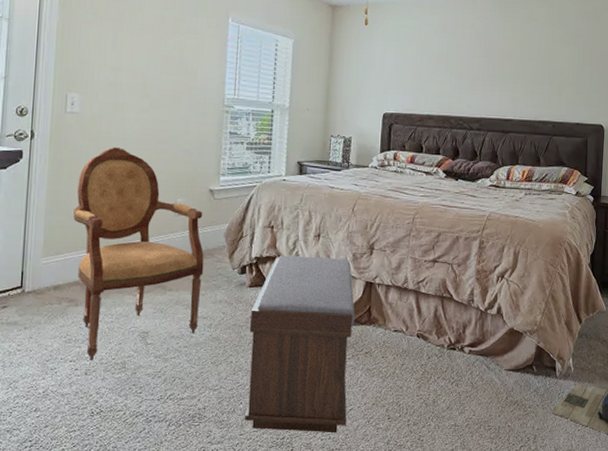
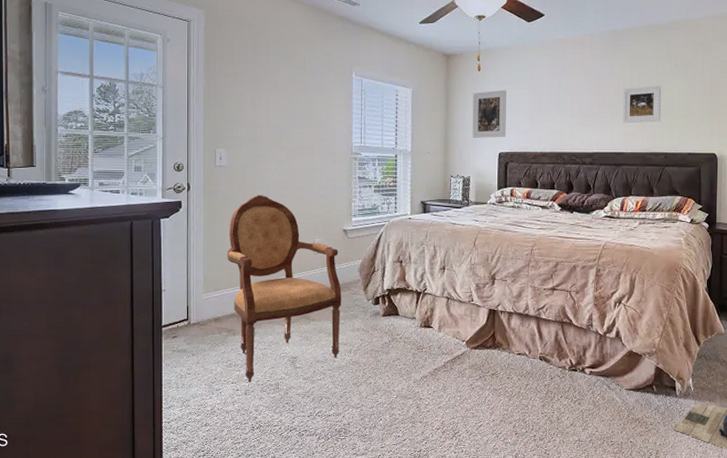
bench: present [244,255,355,434] -> none [384,287,481,447]
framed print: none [356,46,394,97] -> present [472,90,506,138]
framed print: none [512,52,552,90] -> present [623,86,662,124]

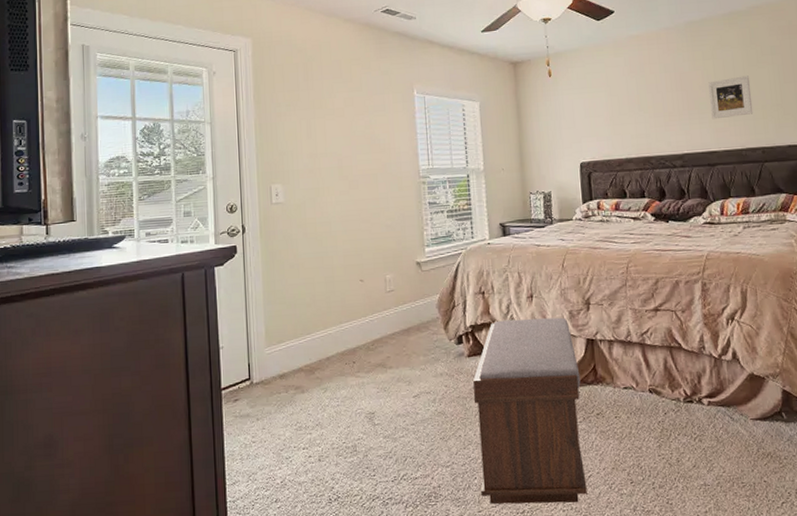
armchair: present [227,195,342,382] -> none [290,231,422,446]
bench: none [384,287,481,447] -> present [473,317,587,505]
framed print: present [472,90,506,138] -> none [545,94,586,149]

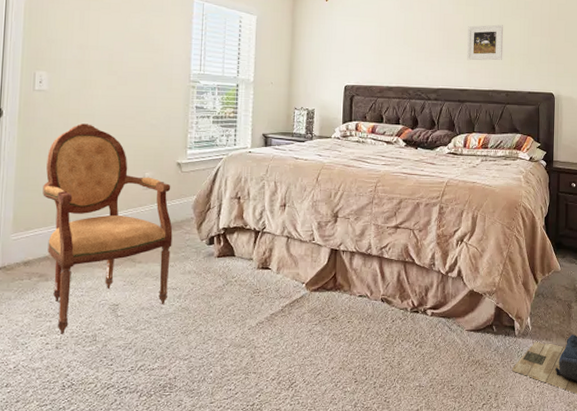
armchair: none [290,231,422,446] -> present [43,123,173,334]
bench: present [473,317,587,505] -> none [214,225,321,398]

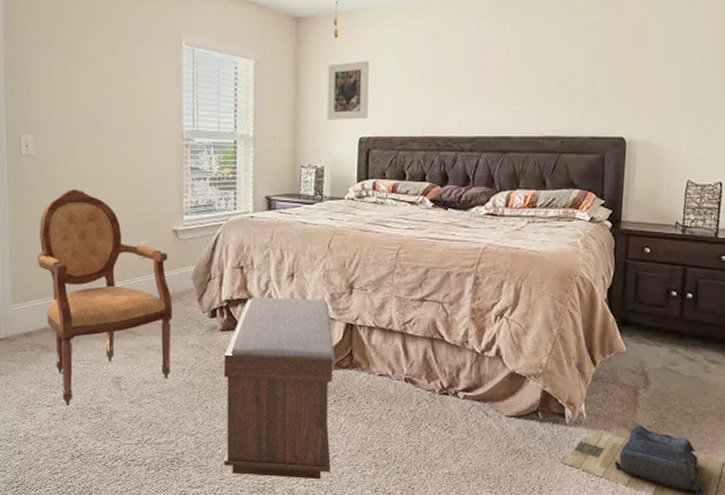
bench: none [214,225,321,398] -> present [223,297,335,480]
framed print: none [318,21,354,70] -> present [327,60,369,120]
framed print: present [467,24,504,61] -> none [511,54,561,101]

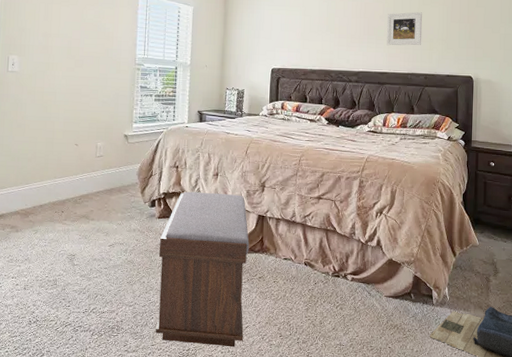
armchair: present [38,189,173,406] -> none [14,100,120,278]
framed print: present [327,60,369,120] -> none [247,10,280,55]
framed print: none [511,54,561,101] -> present [387,12,423,46]

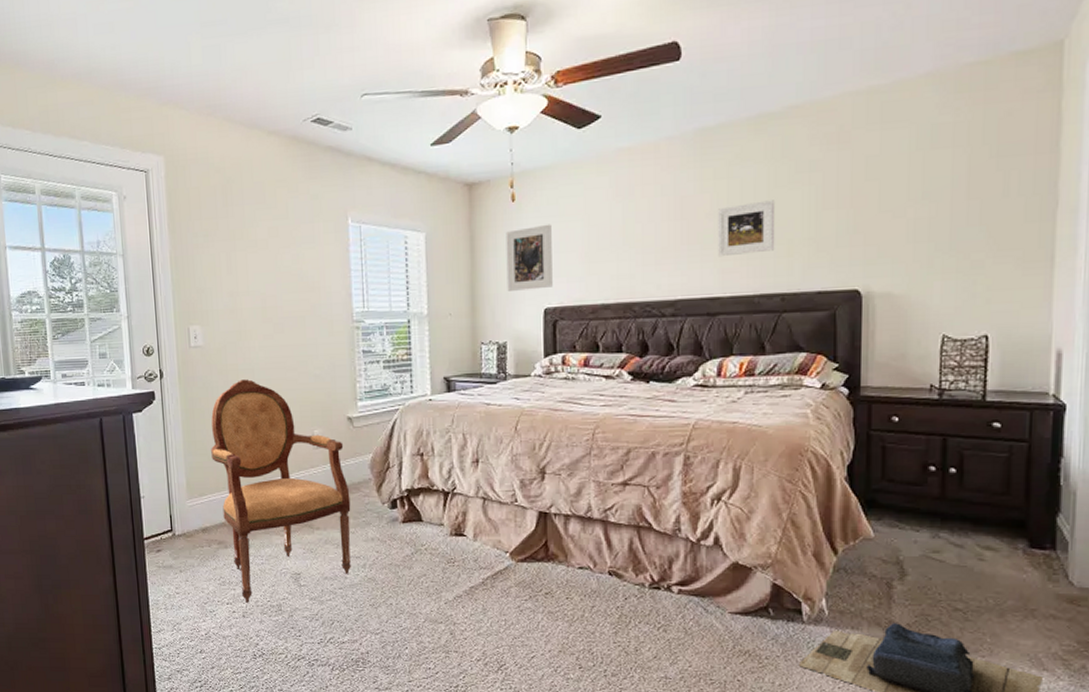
armchair: none [14,100,120,278] -> present [211,379,351,603]
bench: present [155,191,249,348] -> none [407,485,529,683]
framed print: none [247,10,280,55] -> present [506,224,553,291]

